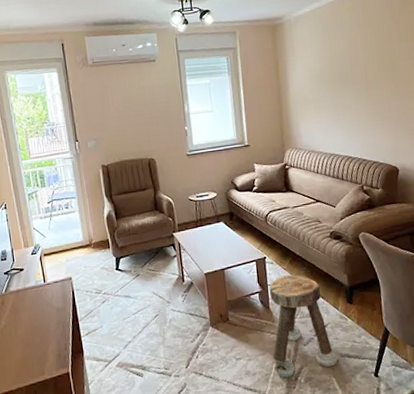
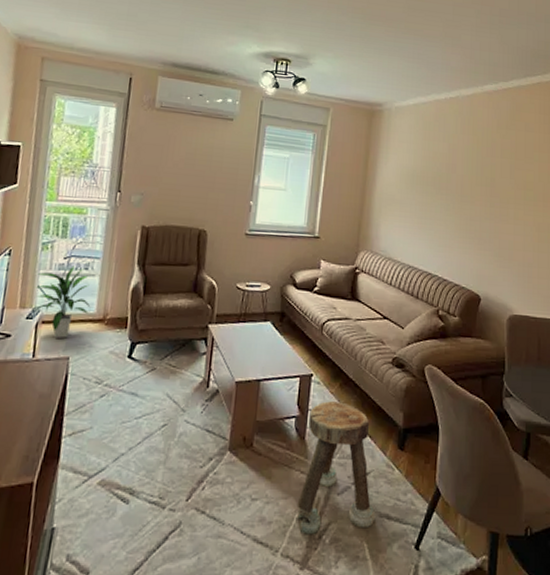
indoor plant: none [30,207,78,265] -> present [34,266,91,338]

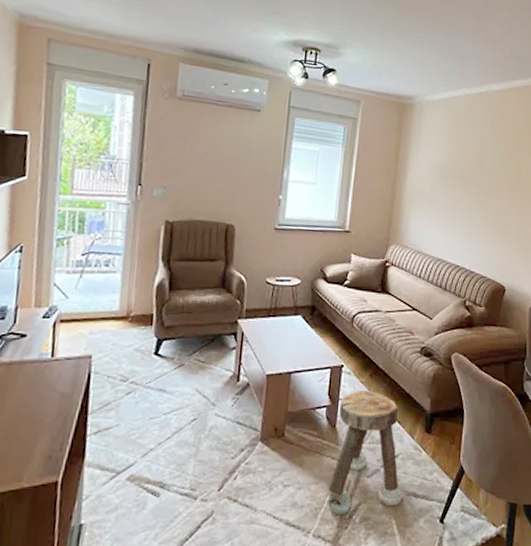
indoor plant: present [34,266,91,338] -> none [50,262,113,337]

